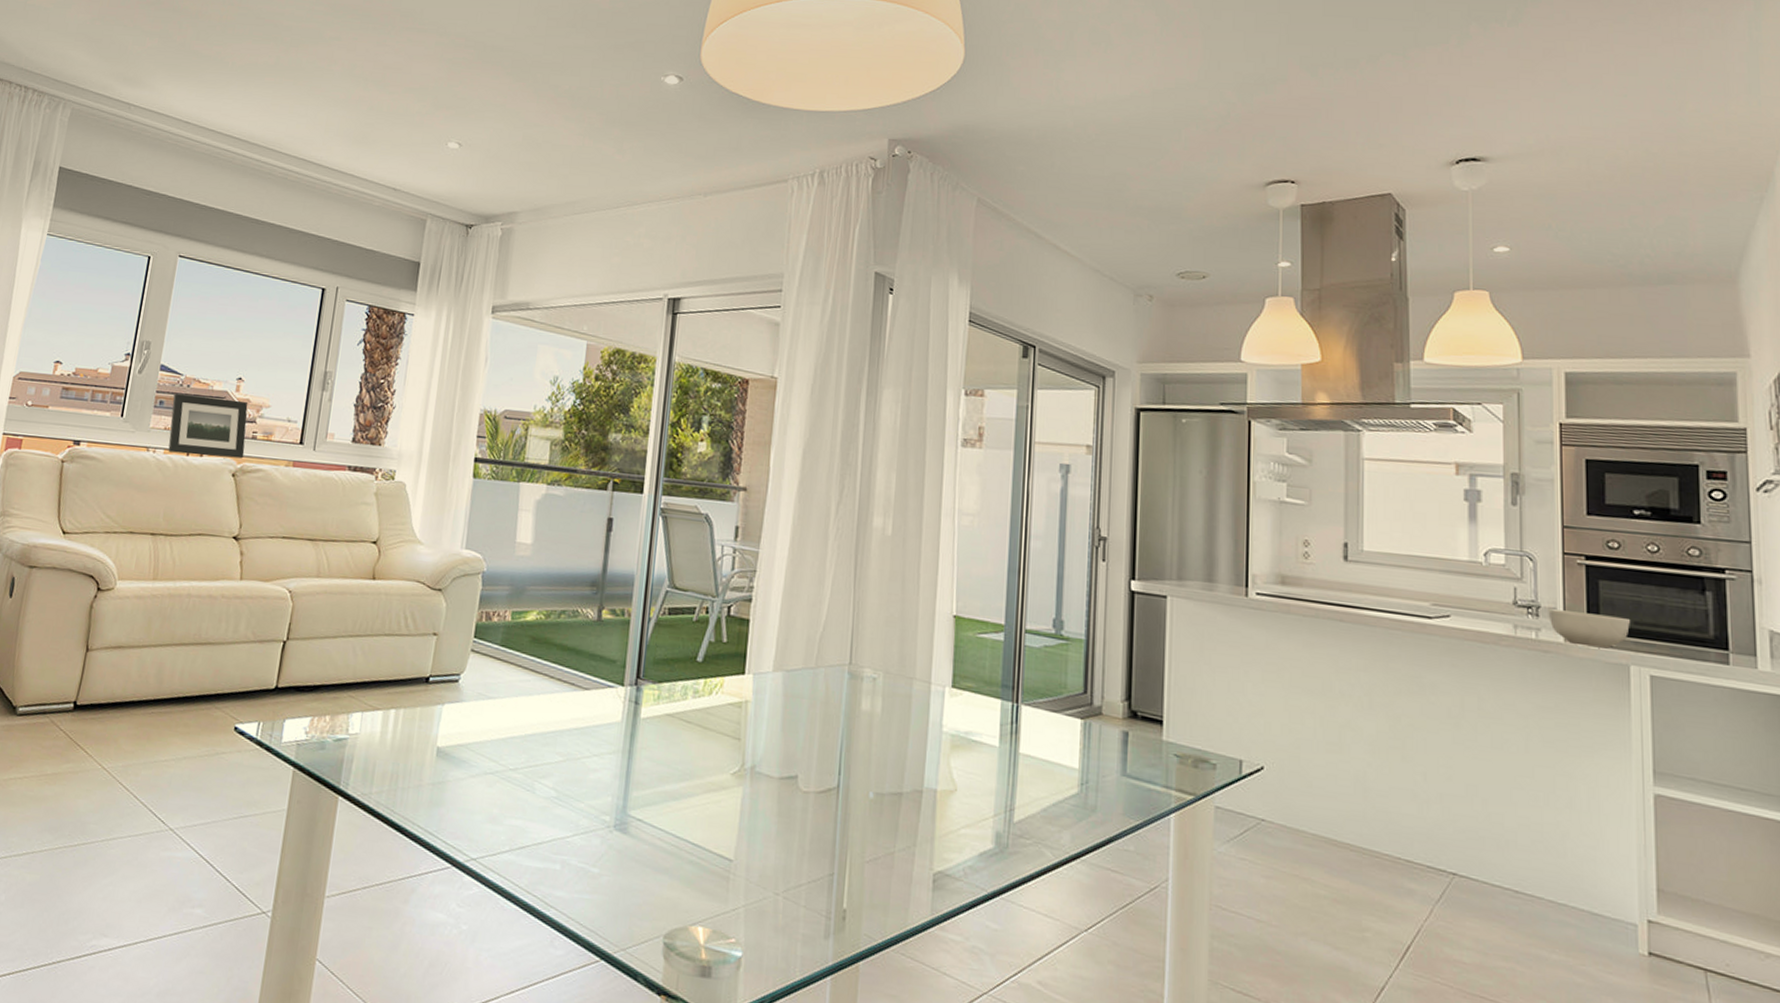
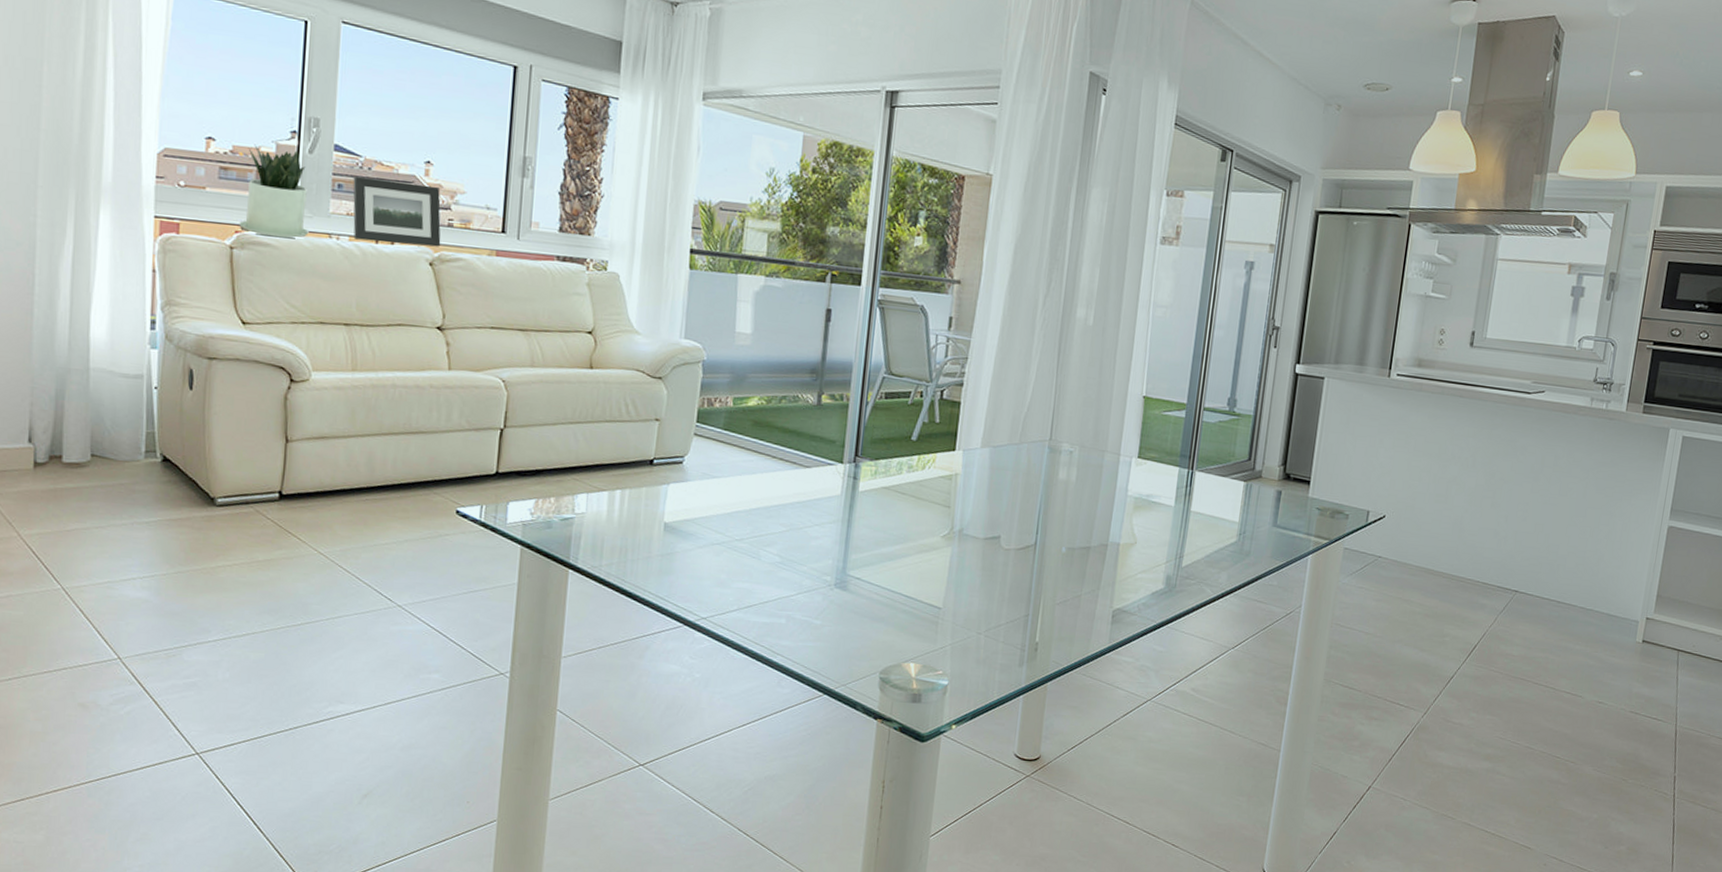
planter: none [72,366,134,452] -> present [239,144,309,239]
bowl: present [1548,609,1630,649] -> none [1618,385,1676,416]

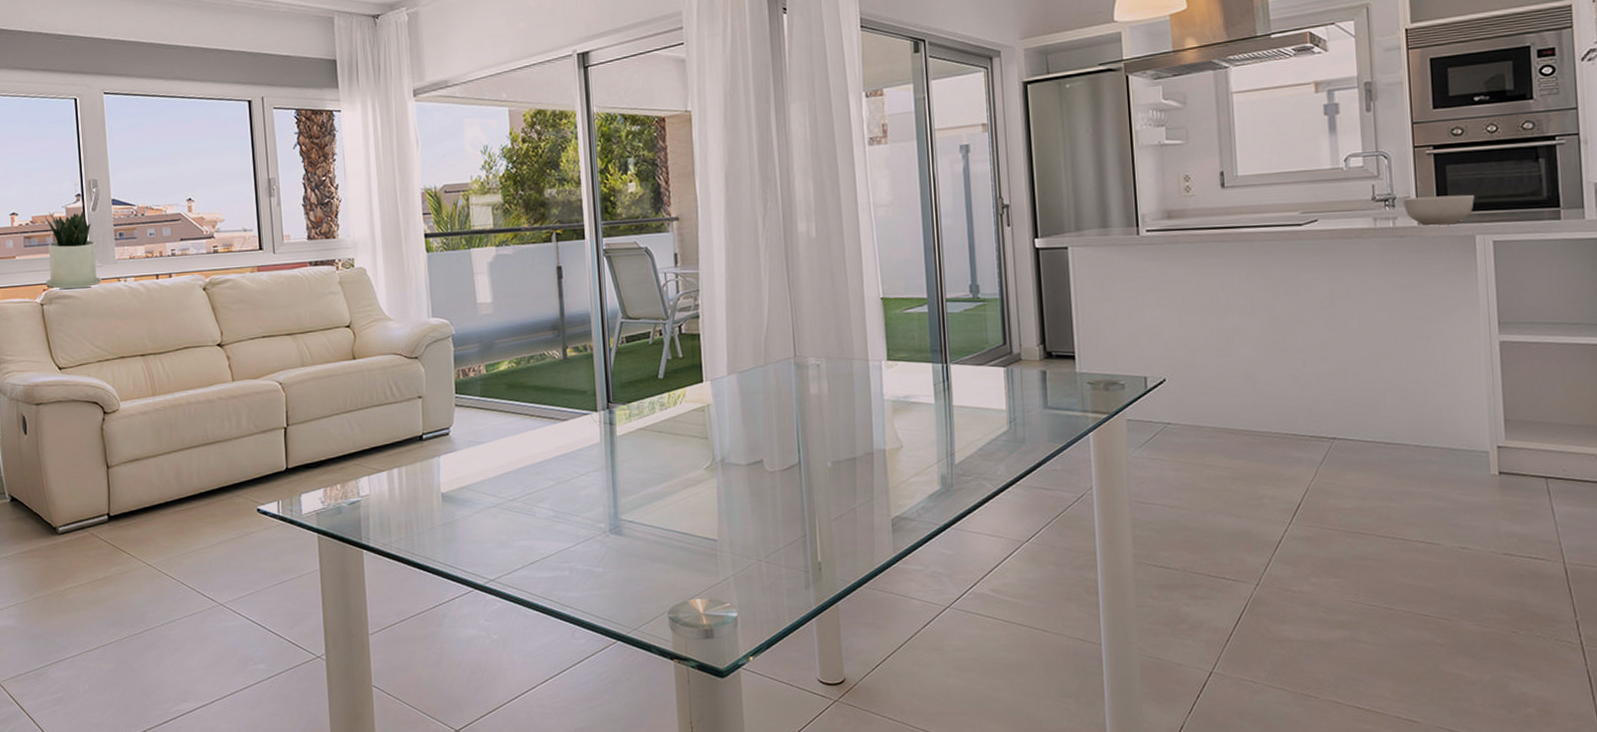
picture frame: present [352,176,441,247] -> none [131,219,210,279]
bowl: none [1618,385,1676,416] -> present [1402,194,1474,226]

